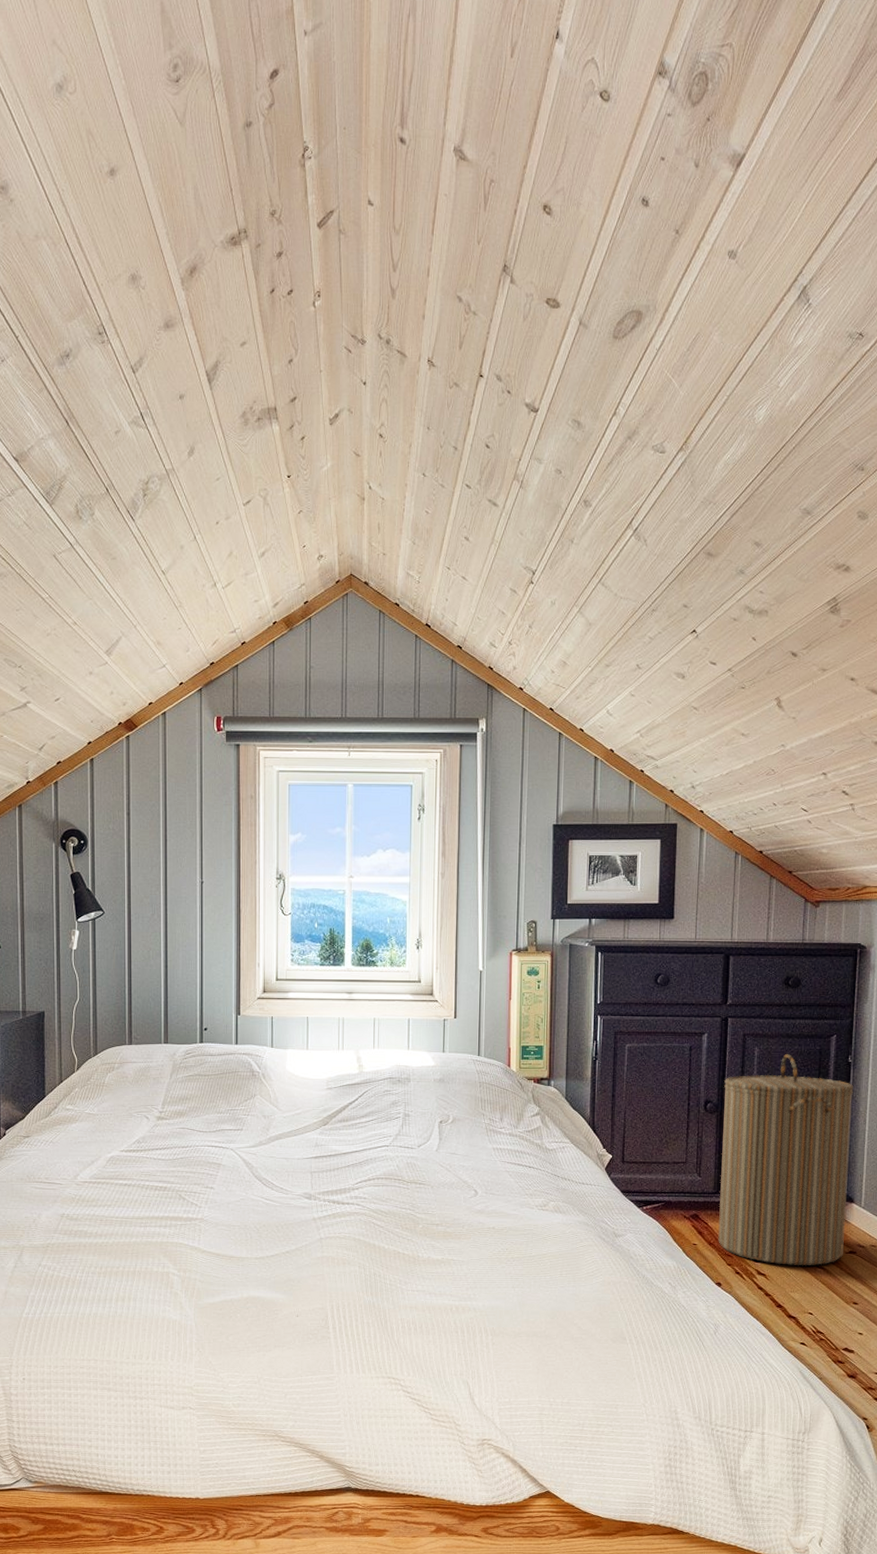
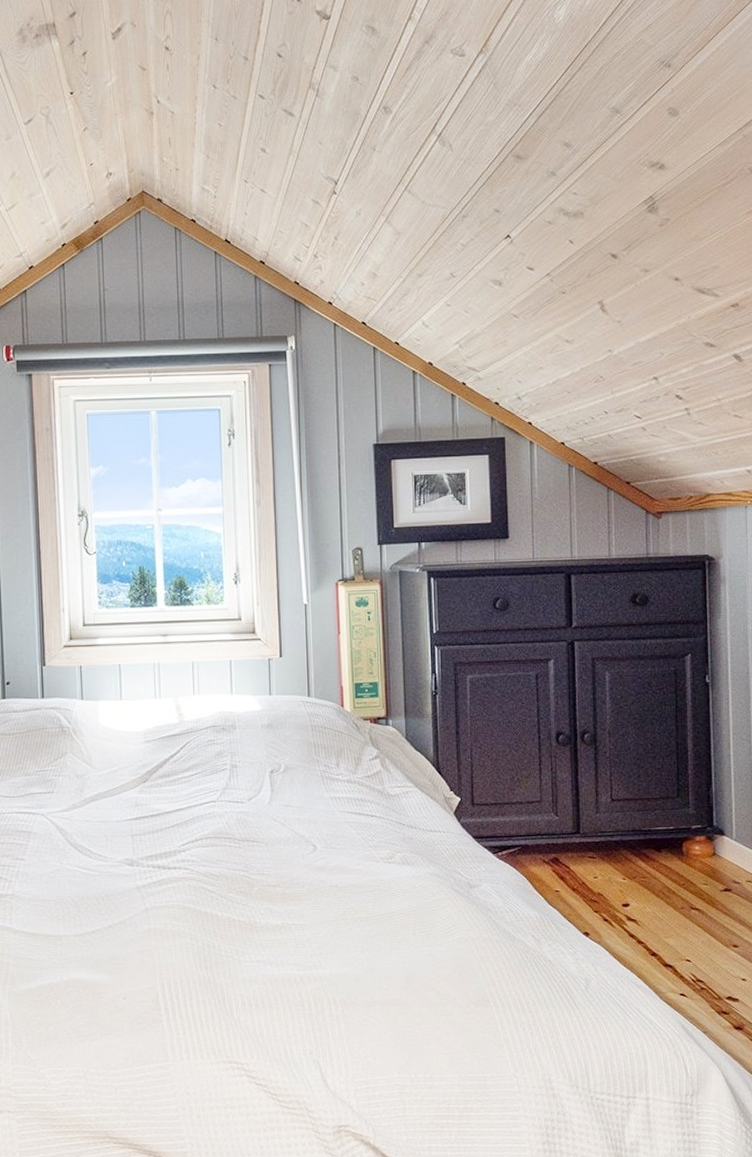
laundry hamper: present [718,1053,854,1266] -> none [576,676,718,909]

